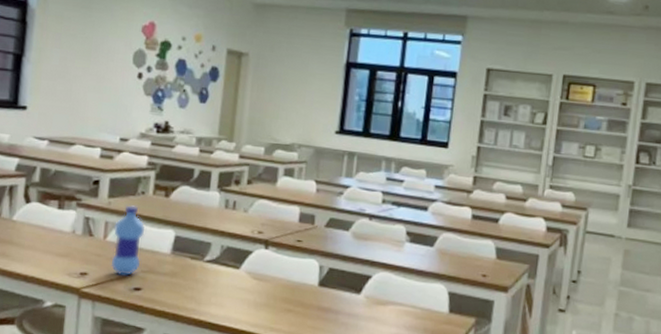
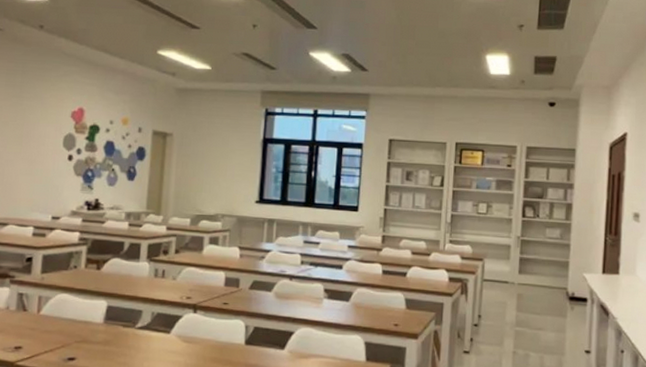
water bottle: present [110,205,145,276] -> none [44,279,78,348]

